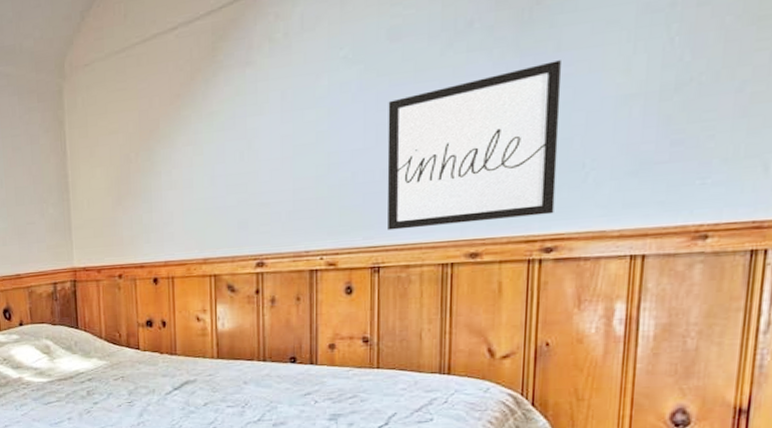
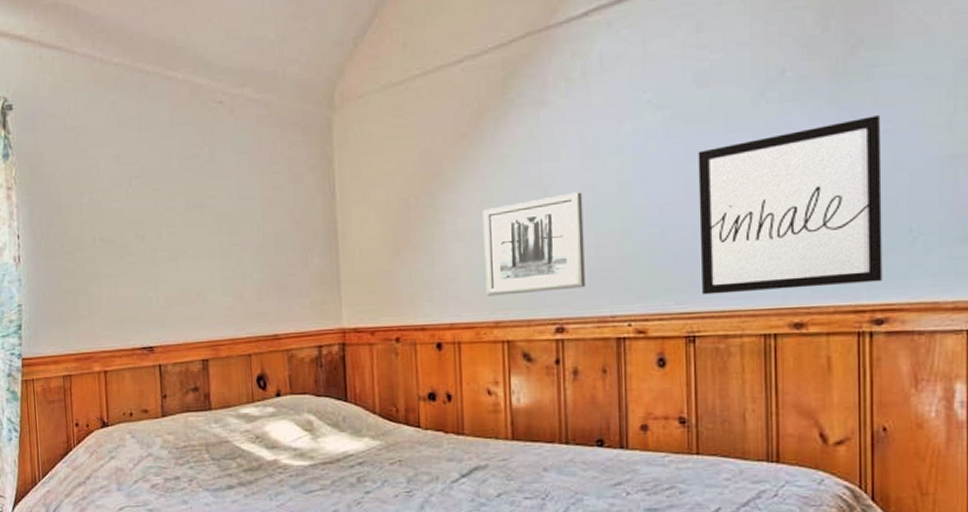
wall art: none [194,142,283,237] -> present [483,192,585,296]

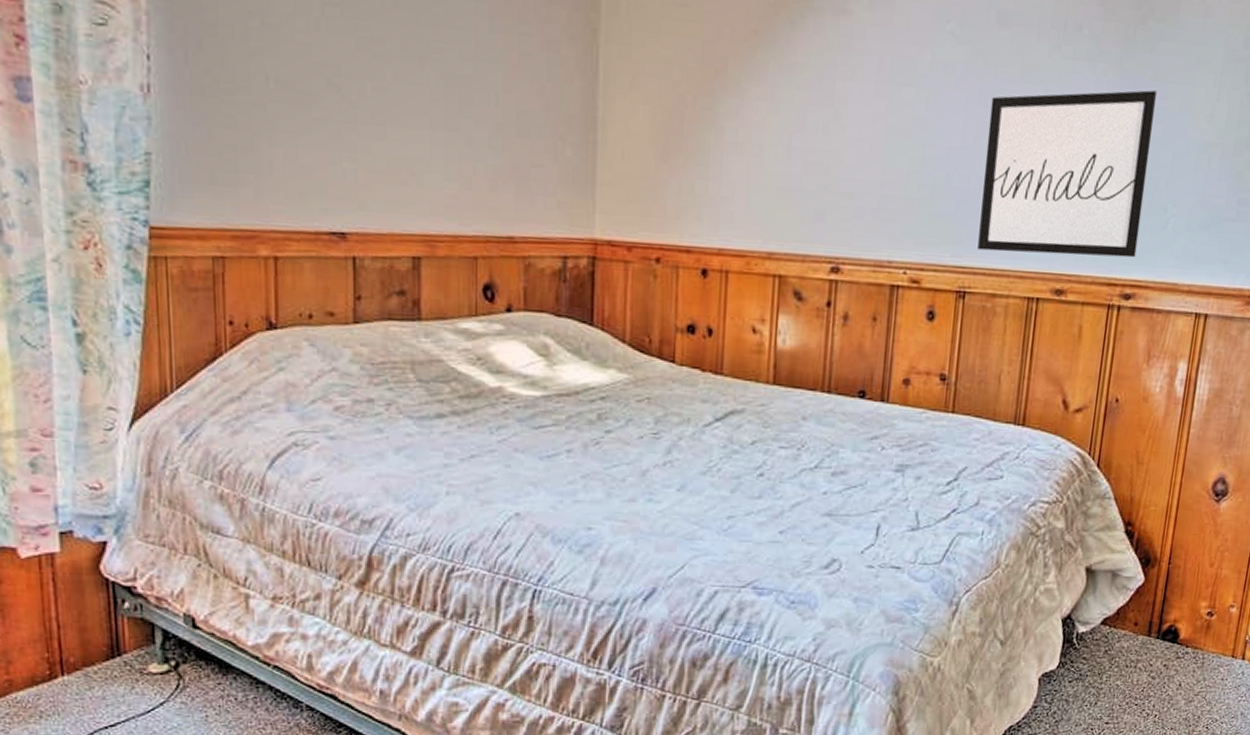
wall art: present [483,192,585,296] -> none [761,119,874,227]

